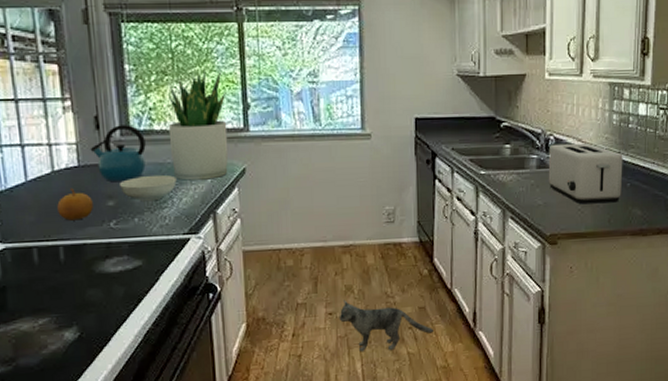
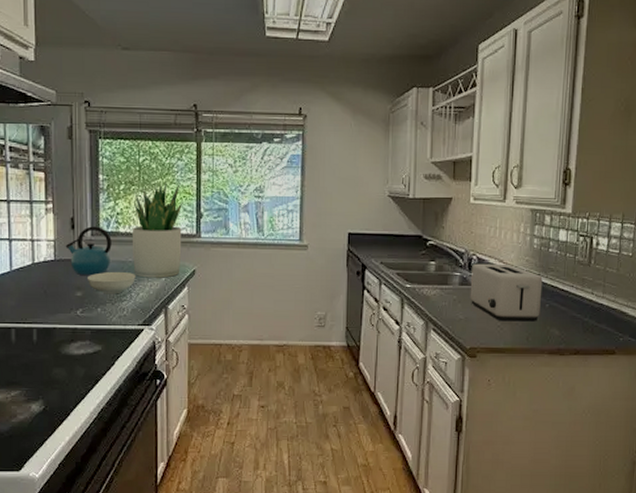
fruit: present [57,188,93,221] -> none [34,278,64,307]
cat: present [339,300,434,352] -> none [270,395,357,445]

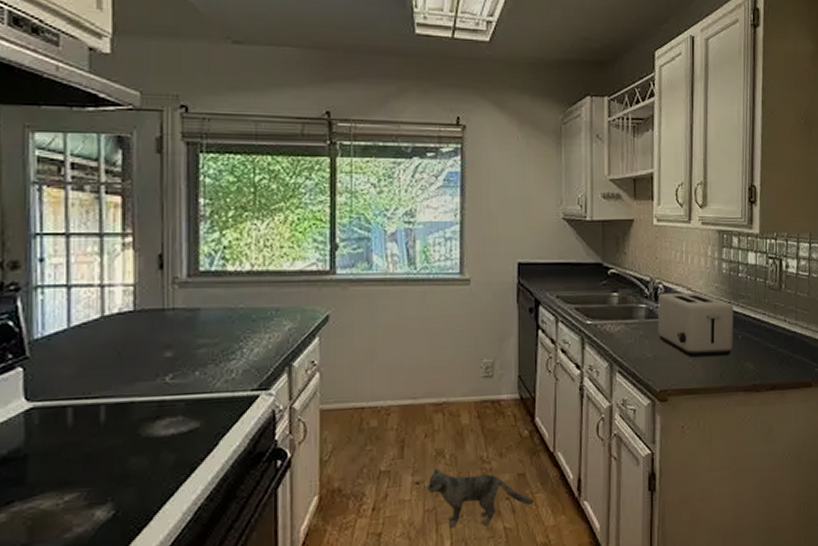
kettle: present [65,226,112,276] -> none [149,264,216,330]
bowl: present [86,271,136,294] -> none [180,321,249,353]
planter: present [132,181,183,278] -> none [243,205,313,329]
cat: none [270,395,357,445] -> present [427,466,535,529]

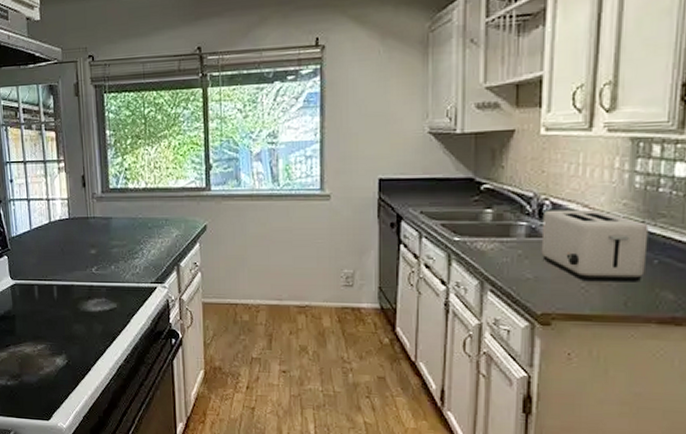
cat: present [427,466,535,529] -> none [292,360,395,417]

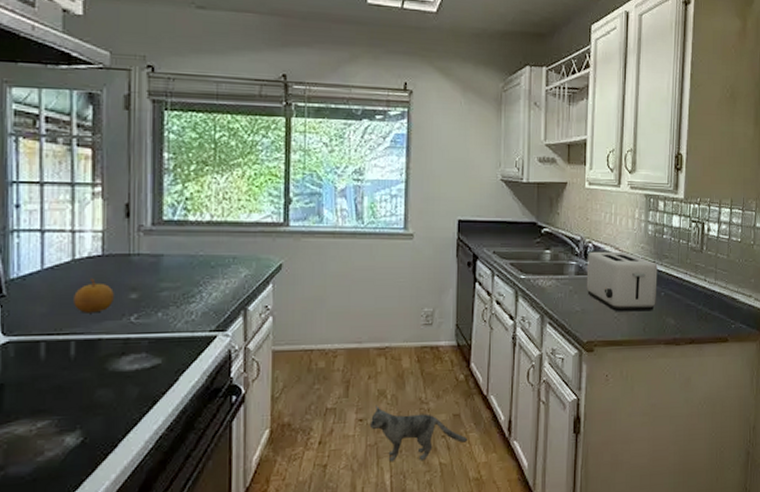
fruit: none [53,236,80,265] -> present [74,278,114,313]
cat: none [292,360,395,417] -> present [369,405,468,462]

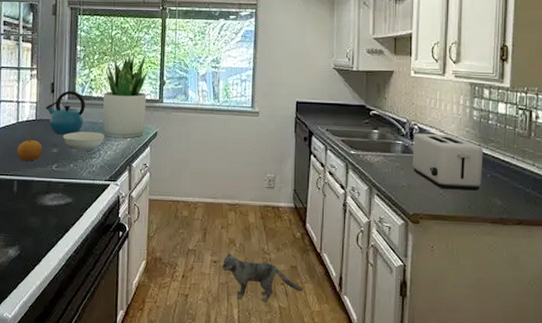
kettle: none [117,214,178,274] -> present [45,91,85,135]
bowl: none [144,267,208,296] -> present [62,131,105,152]
planter: none [204,161,269,275] -> present [103,52,149,139]

